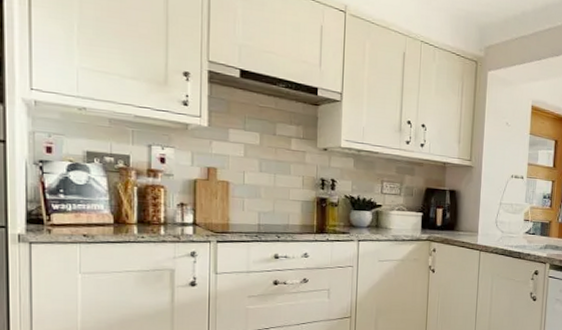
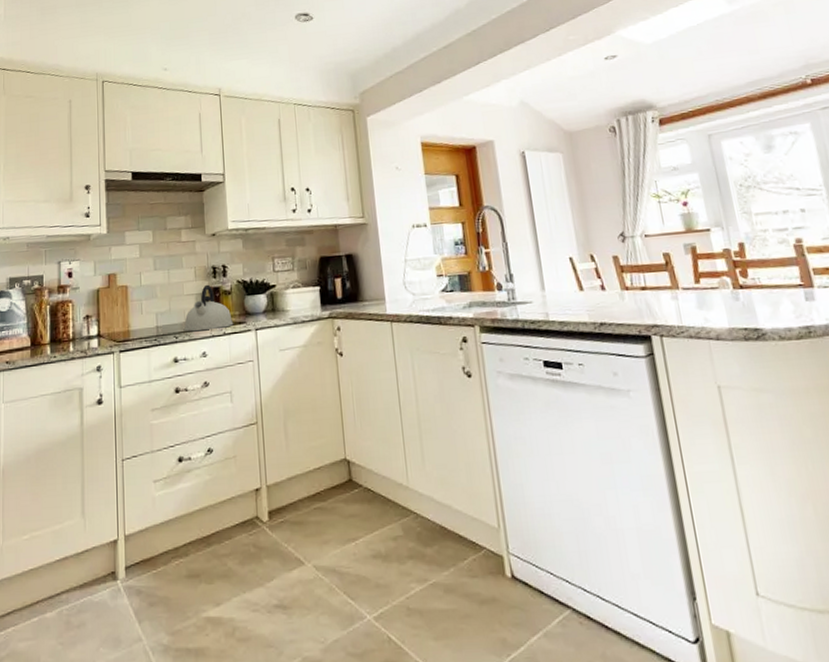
kettle: none [286,194,338,236] -> present [183,284,234,332]

